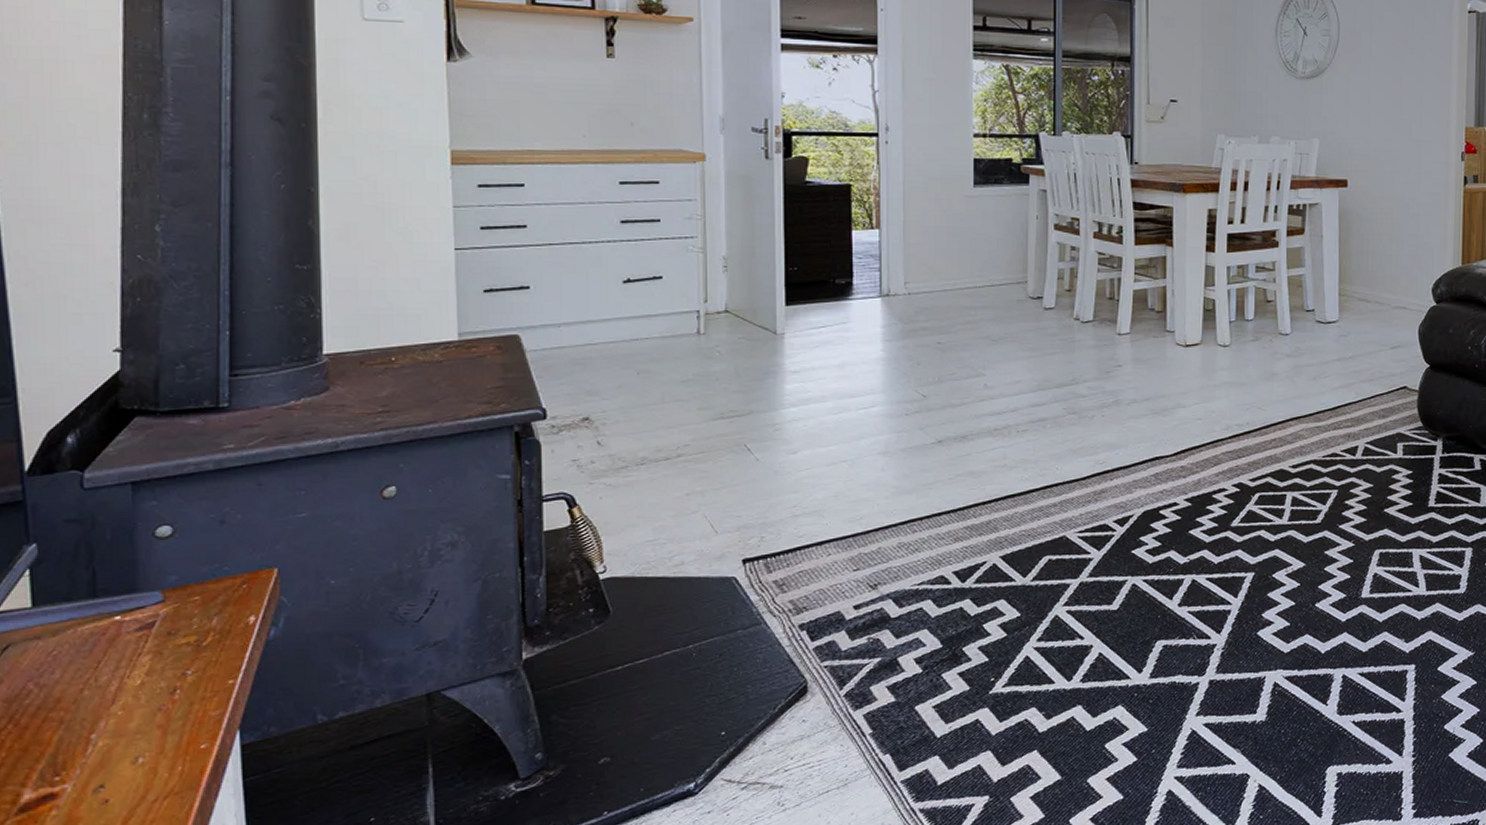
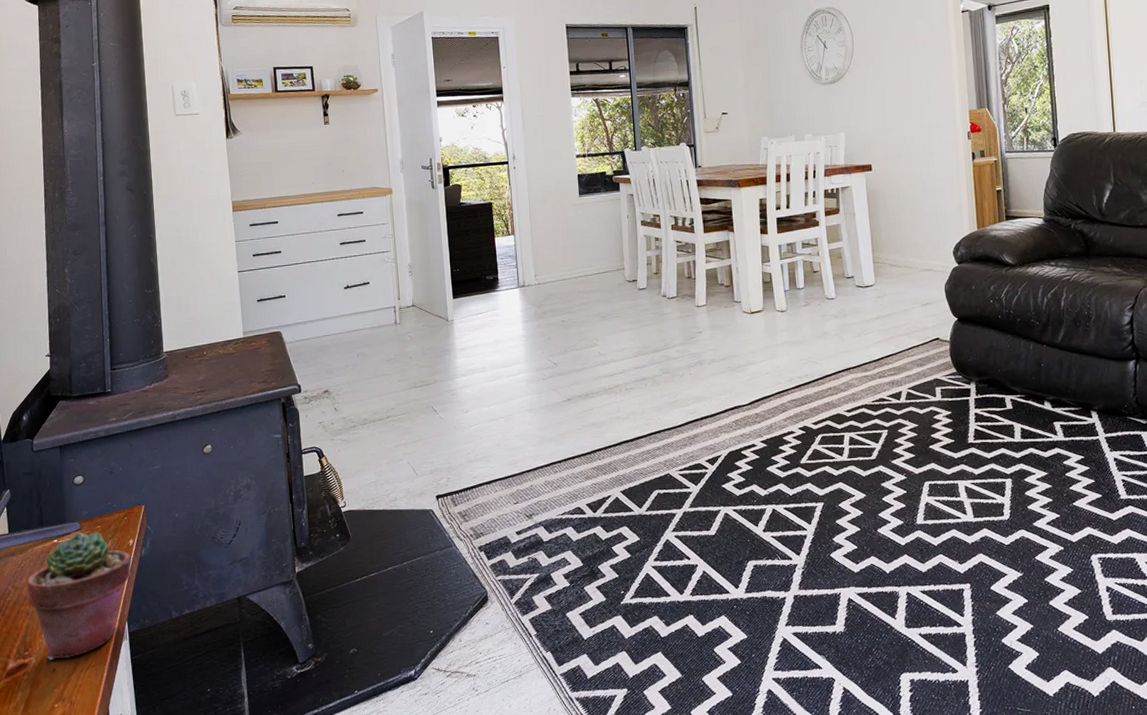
potted succulent: none [60,605,251,788] -> present [26,532,132,661]

